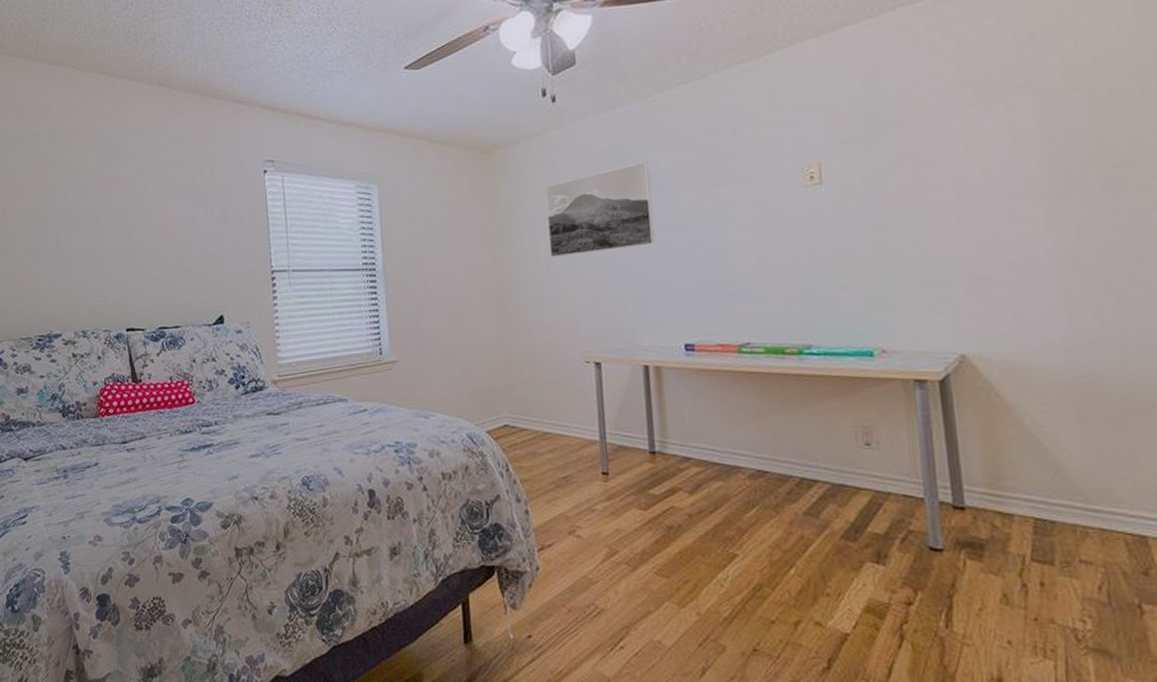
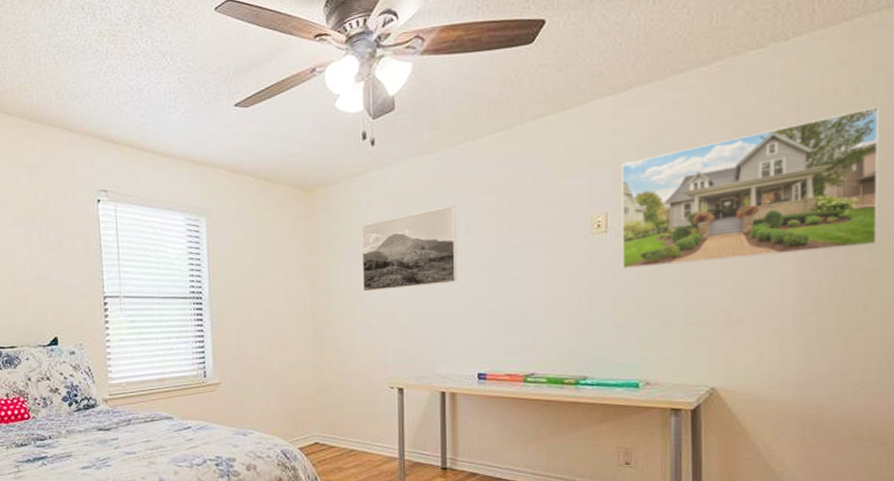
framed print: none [832,35,1144,223] -> present [621,107,880,269]

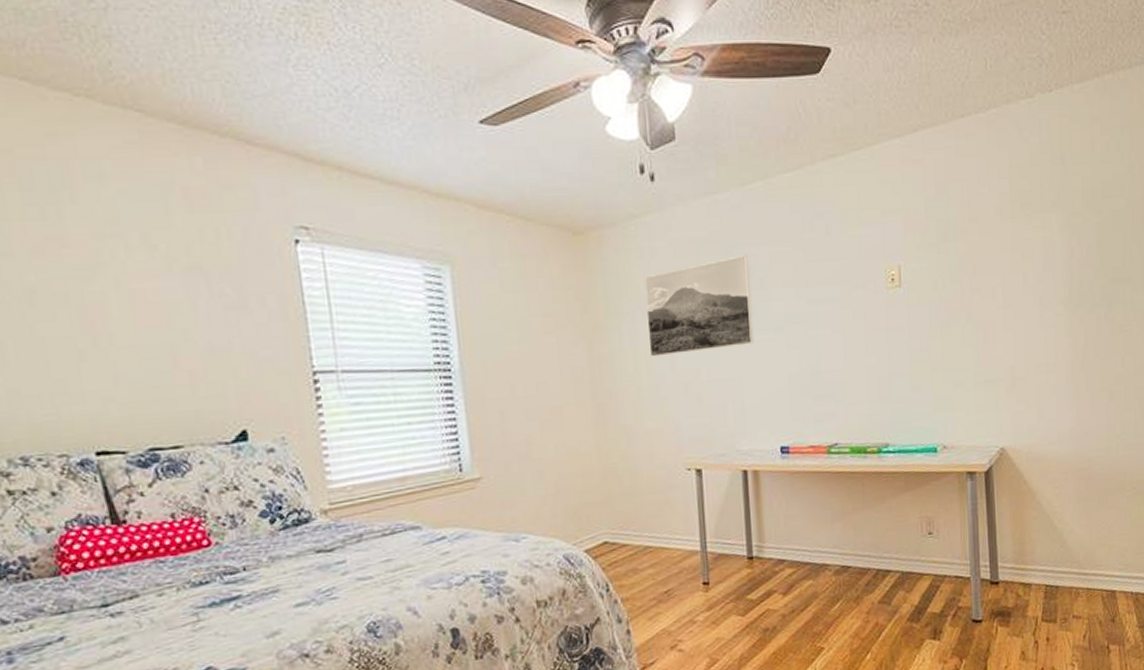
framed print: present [621,107,880,269] -> none [911,164,1129,326]

